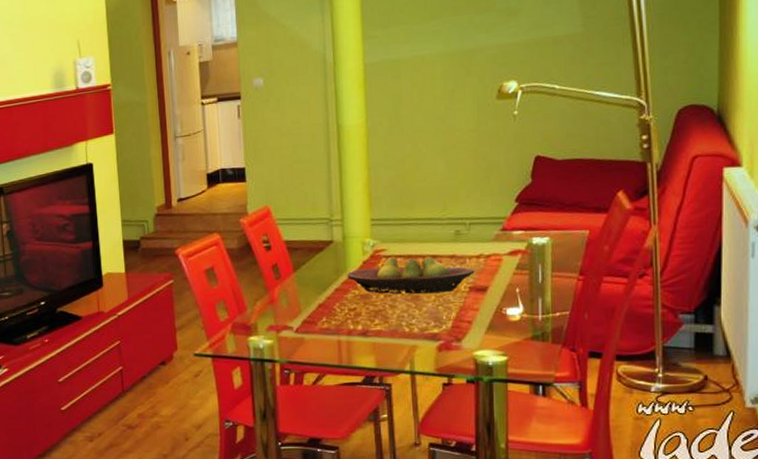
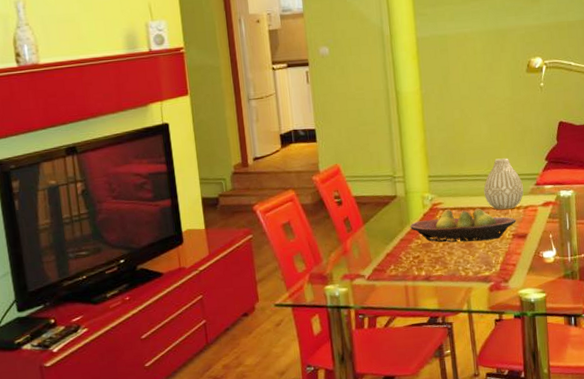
vase: none [436,199,487,259] -> present [484,158,524,210]

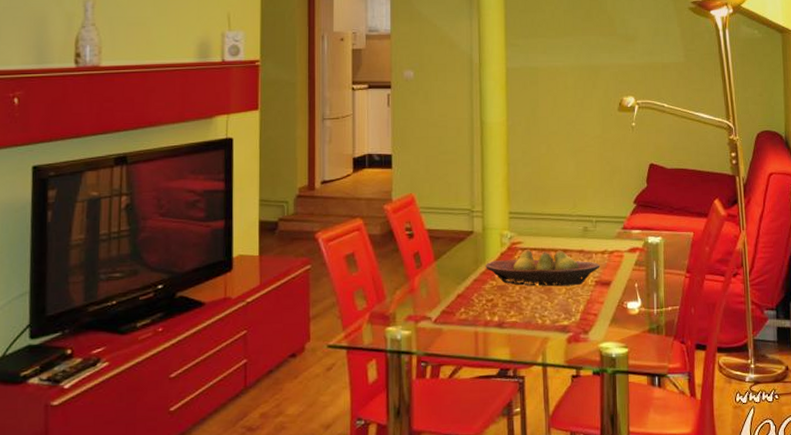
vase: present [484,158,524,210] -> none [567,198,610,254]

